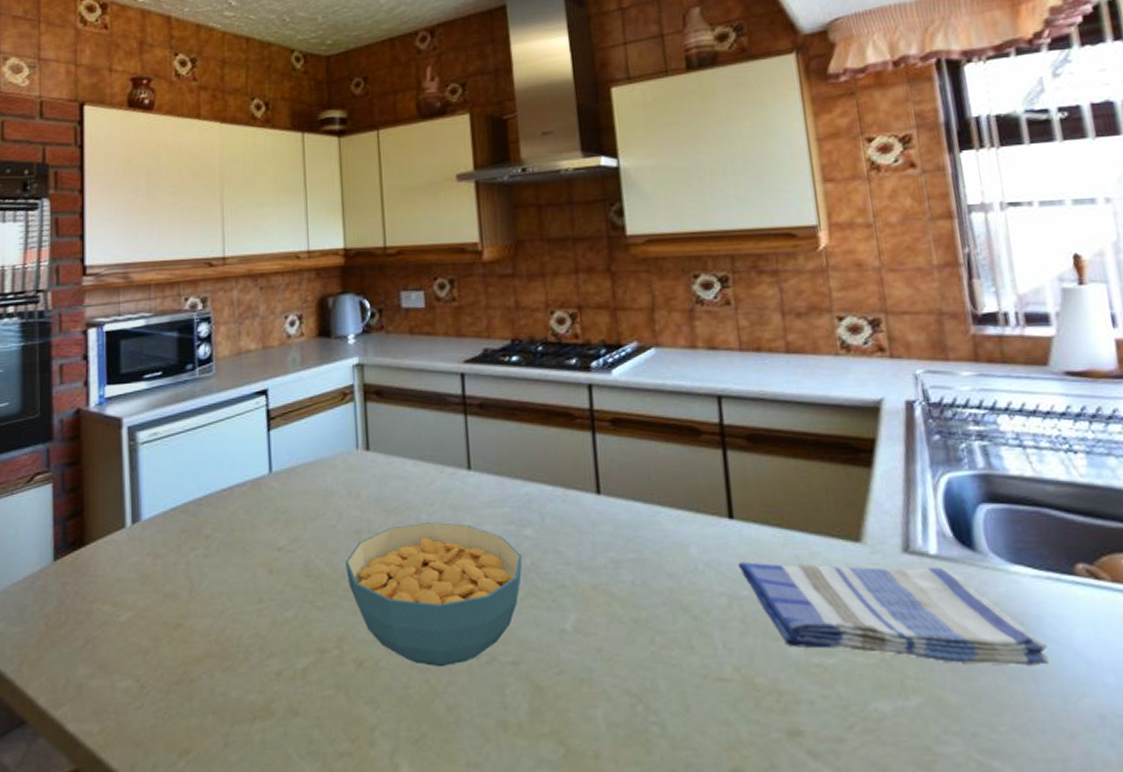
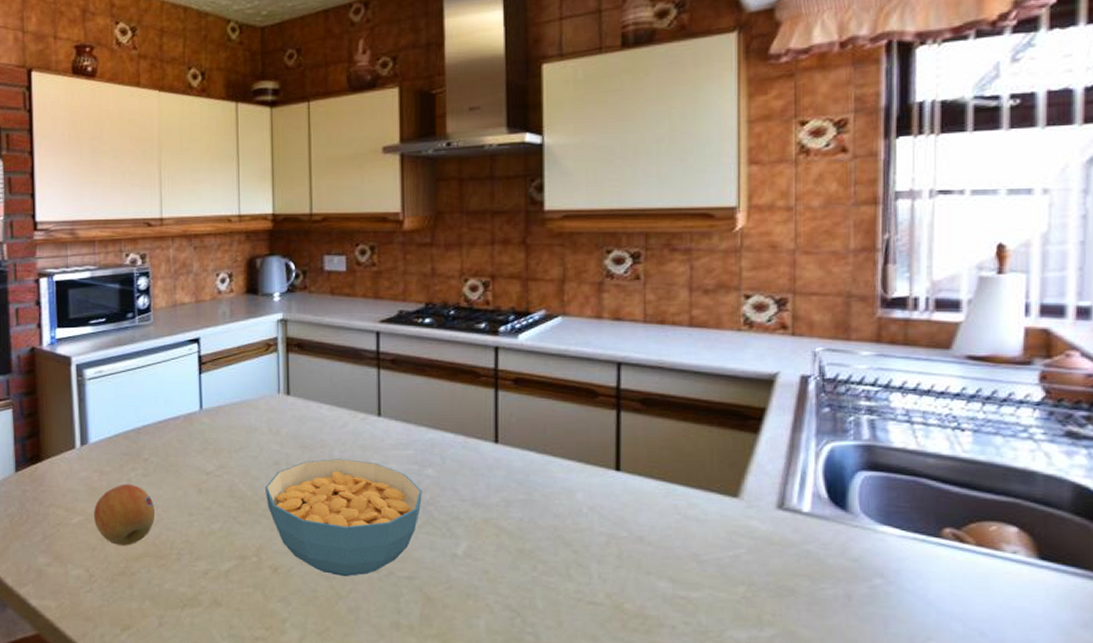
fruit: none [147,567,219,645] -> present [94,483,156,545]
dish towel: present [737,562,1050,666] -> none [619,508,902,611]

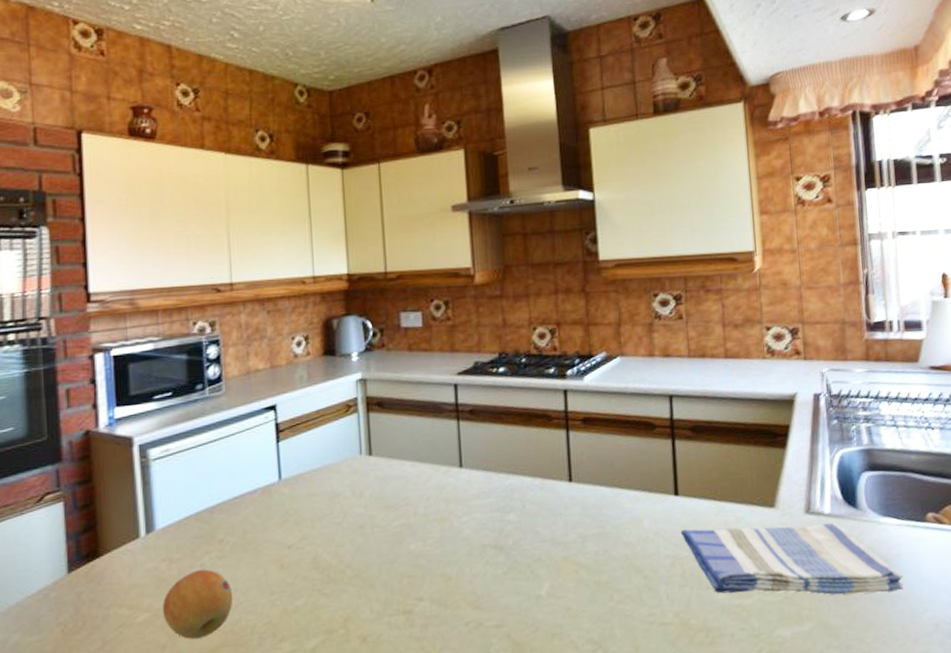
cereal bowl: present [264,459,422,577] -> none [350,514,506,636]
dish towel: none [619,508,902,611] -> present [680,522,904,595]

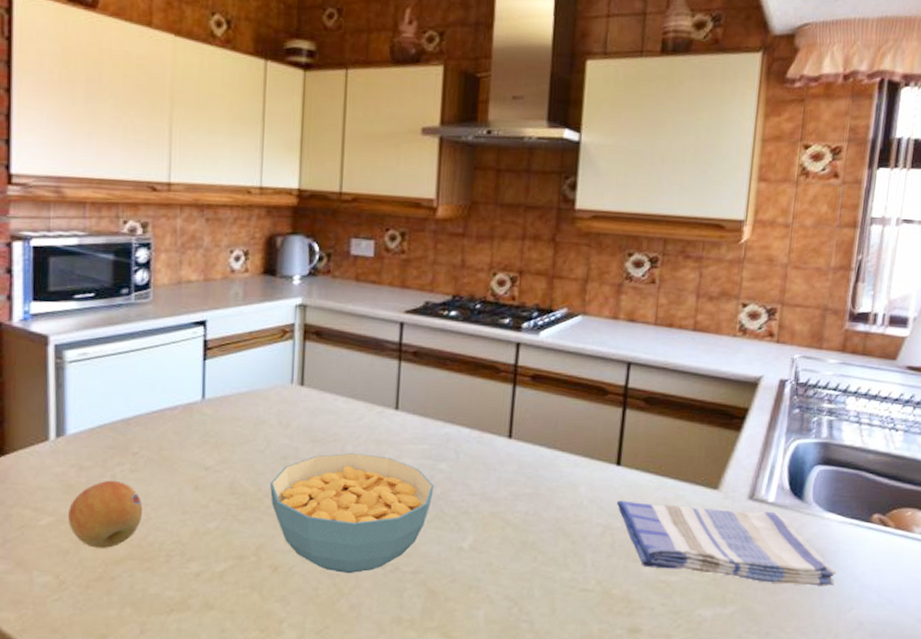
cereal bowl: none [350,514,506,636] -> present [269,453,434,574]

